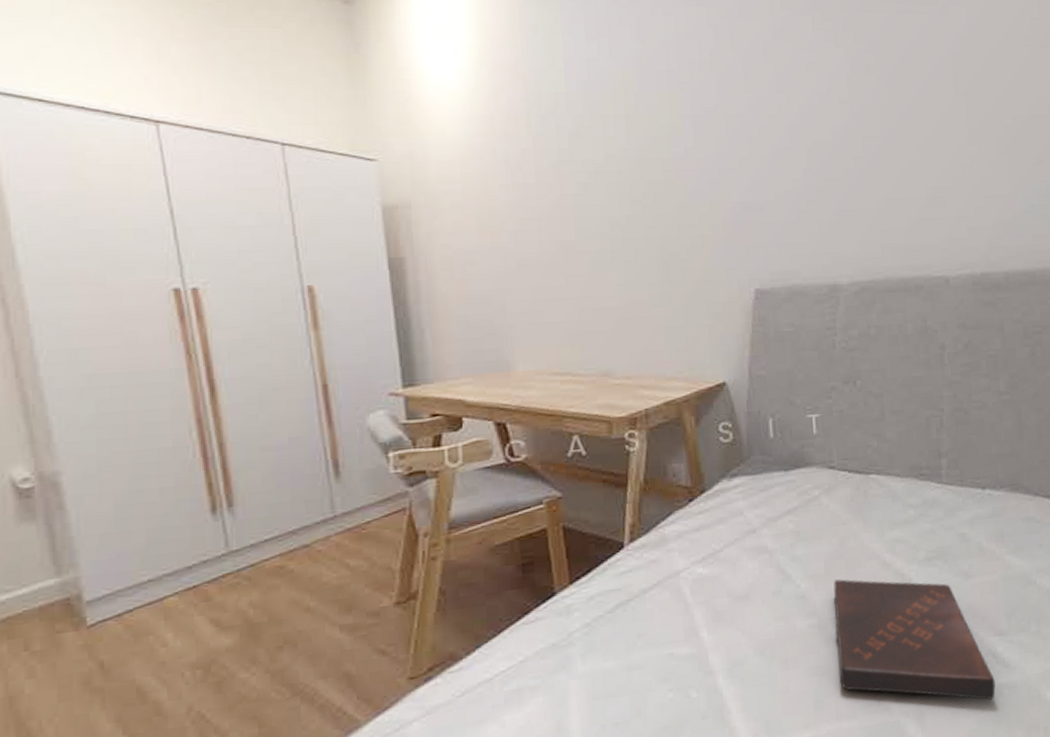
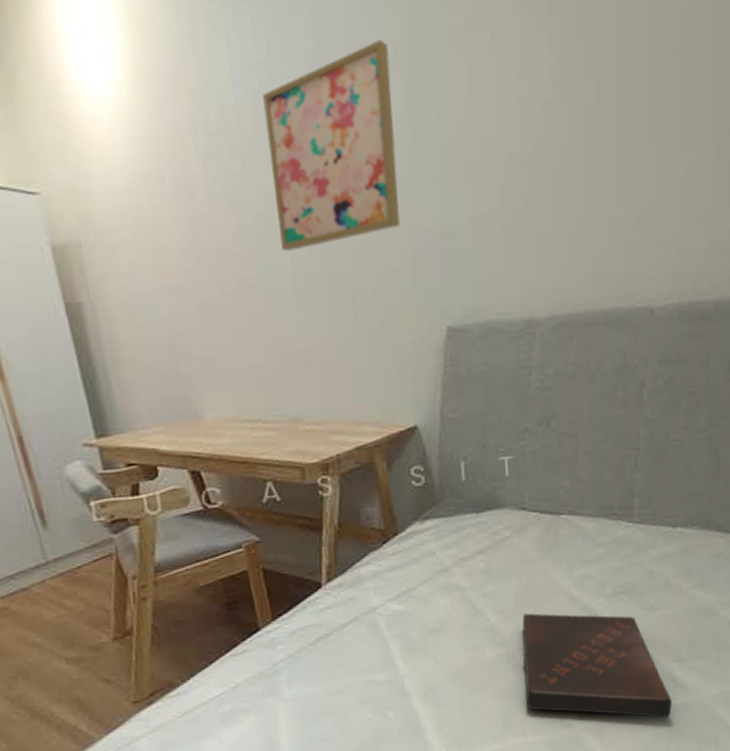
wall art: none [591,47,712,217] -> present [262,40,400,251]

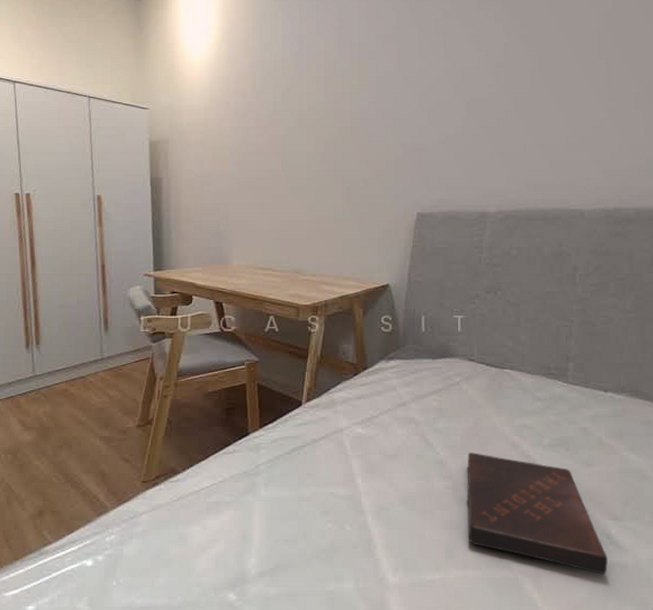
wall art: present [262,40,400,251] -> none [301,24,389,153]

